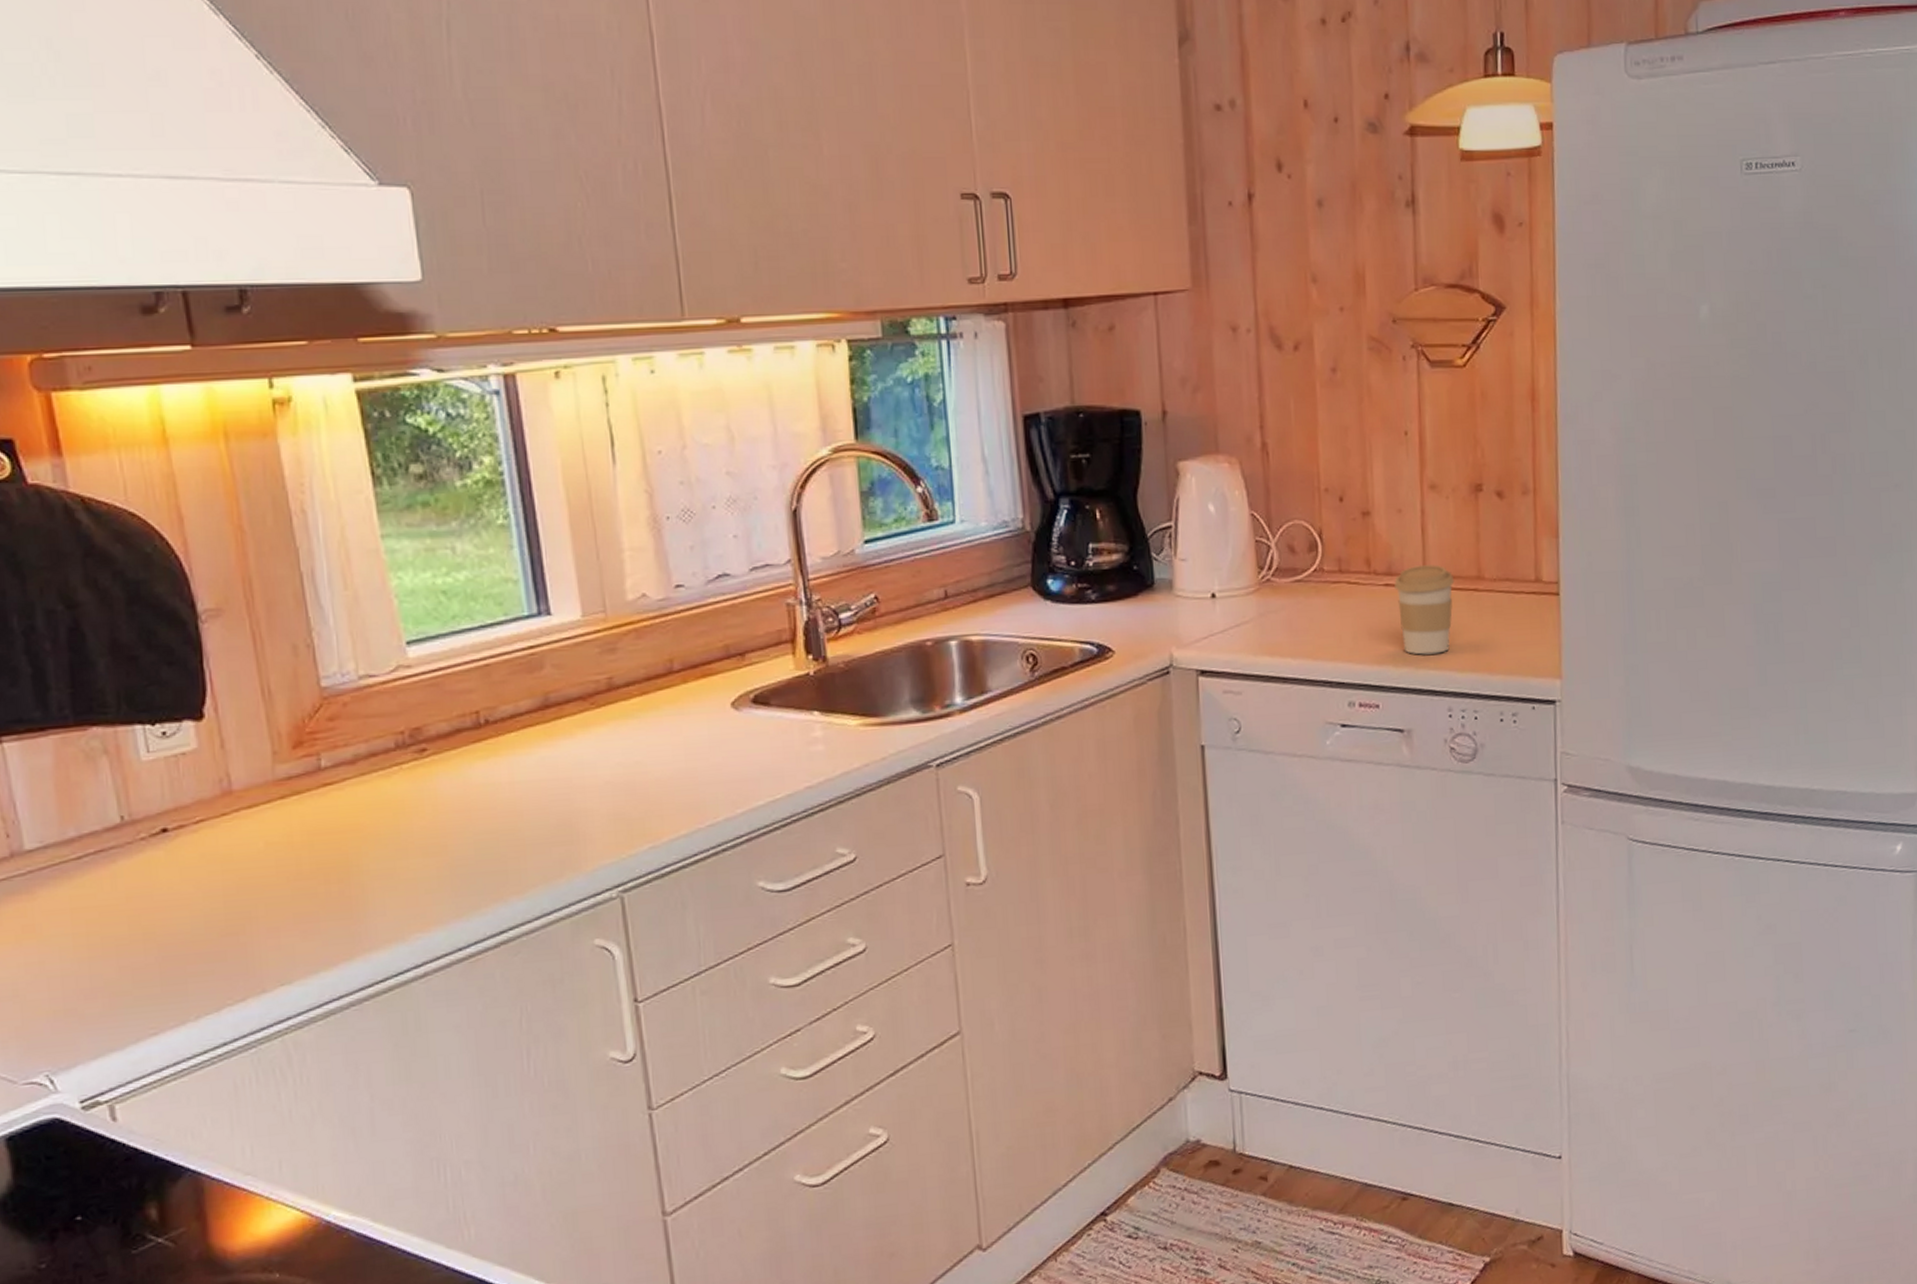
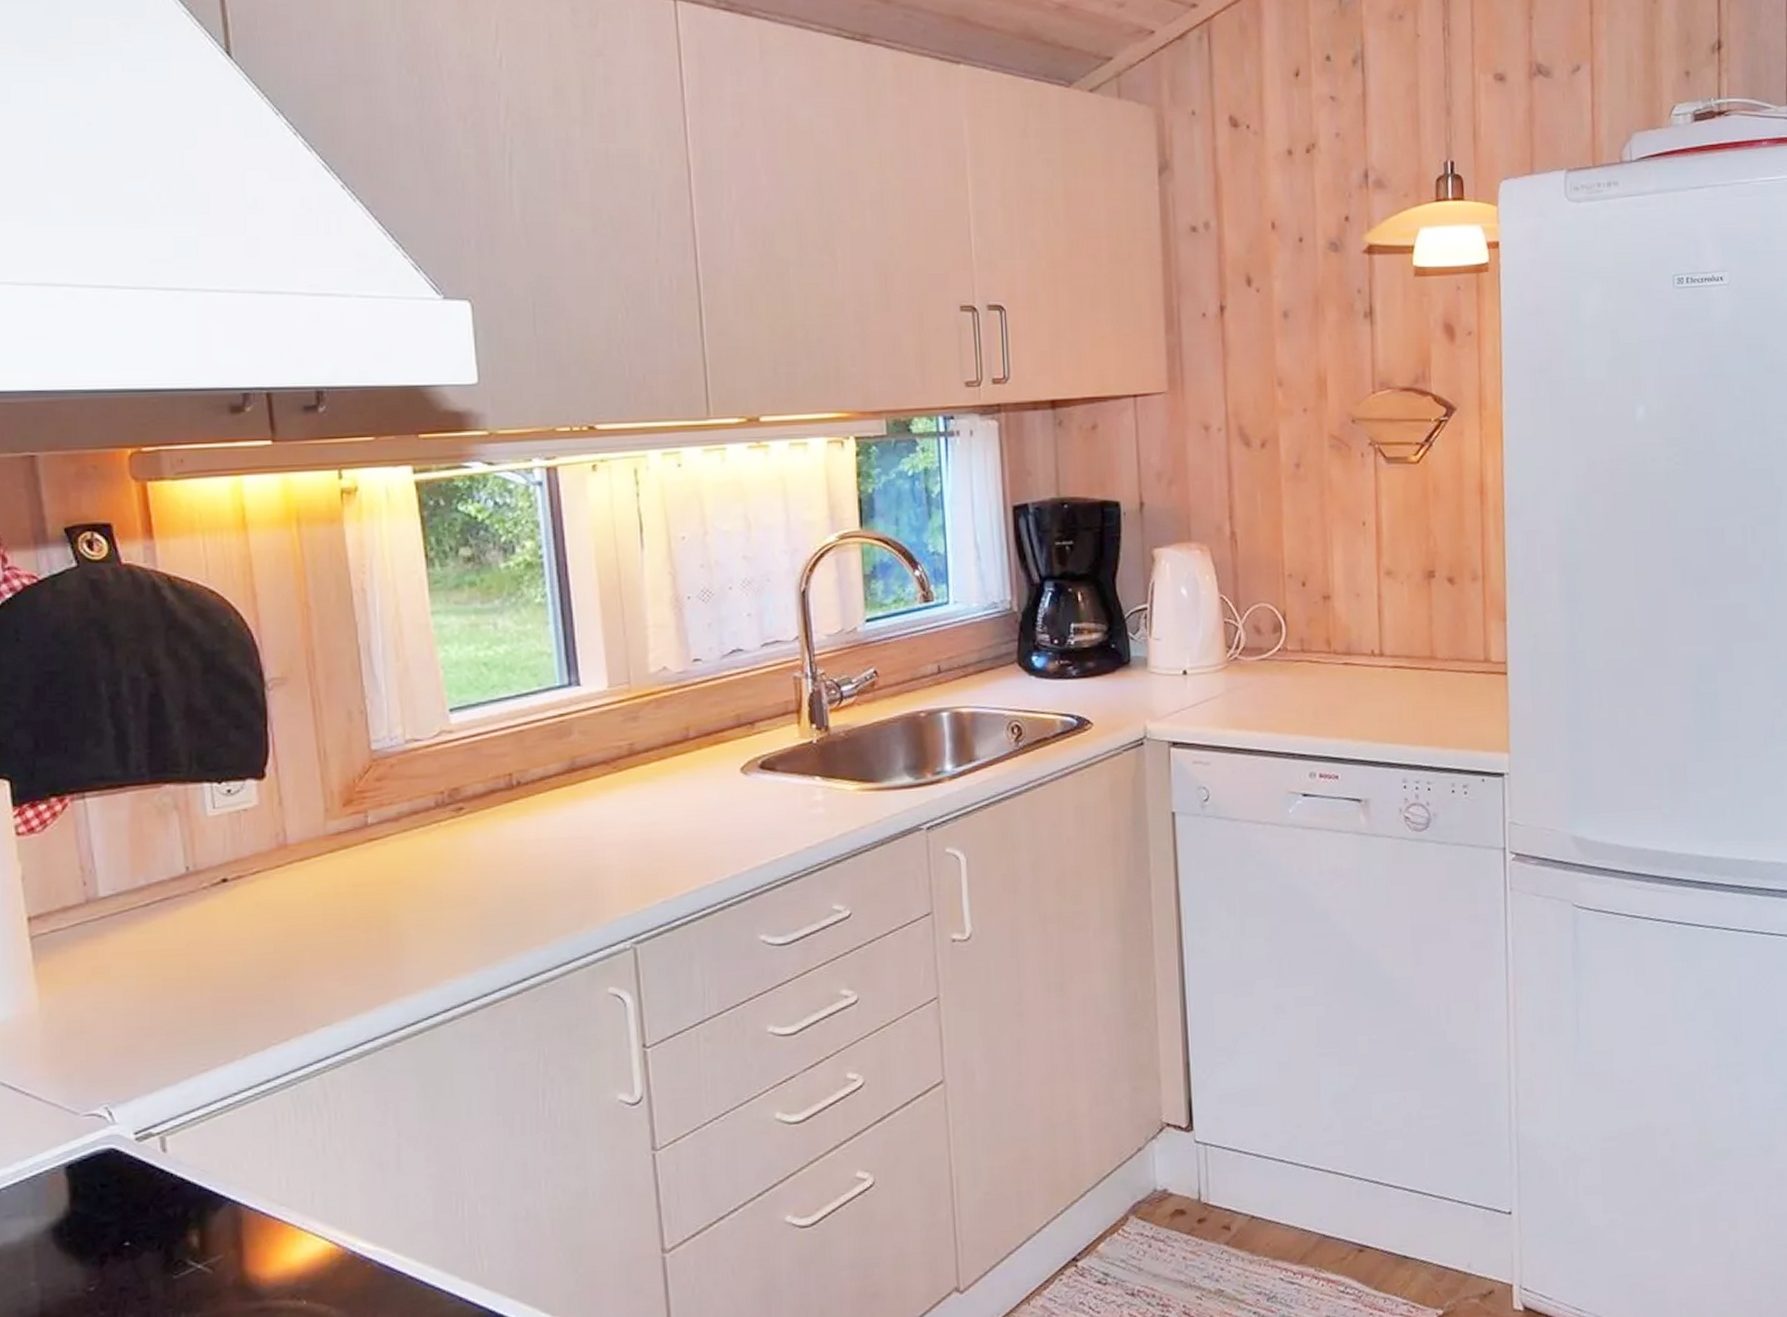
coffee cup: present [1394,564,1455,655] -> none [1353,645,1409,729]

